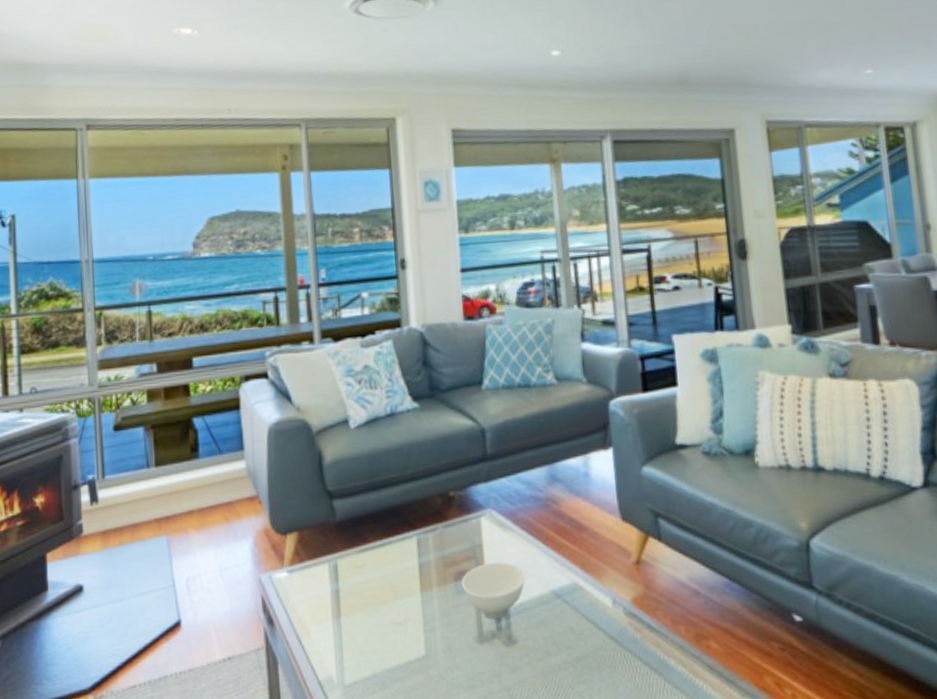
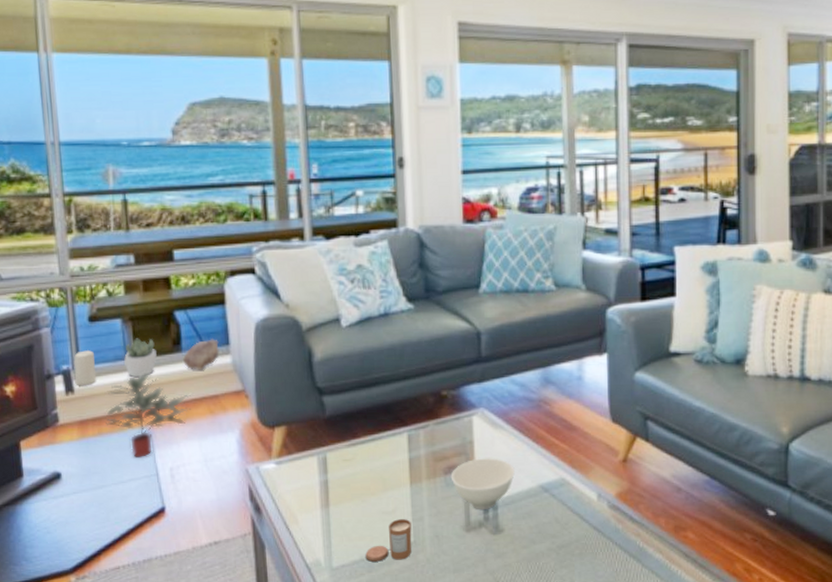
candle: none [99,459,120,495] -> present [74,350,97,385]
potted plant: none [126,480,207,569] -> present [106,373,191,459]
succulent plant: none [145,446,176,486] -> present [124,338,157,378]
seashell: none [199,444,234,477] -> present [182,339,219,370]
candle: none [378,630,425,678] -> present [365,519,412,562]

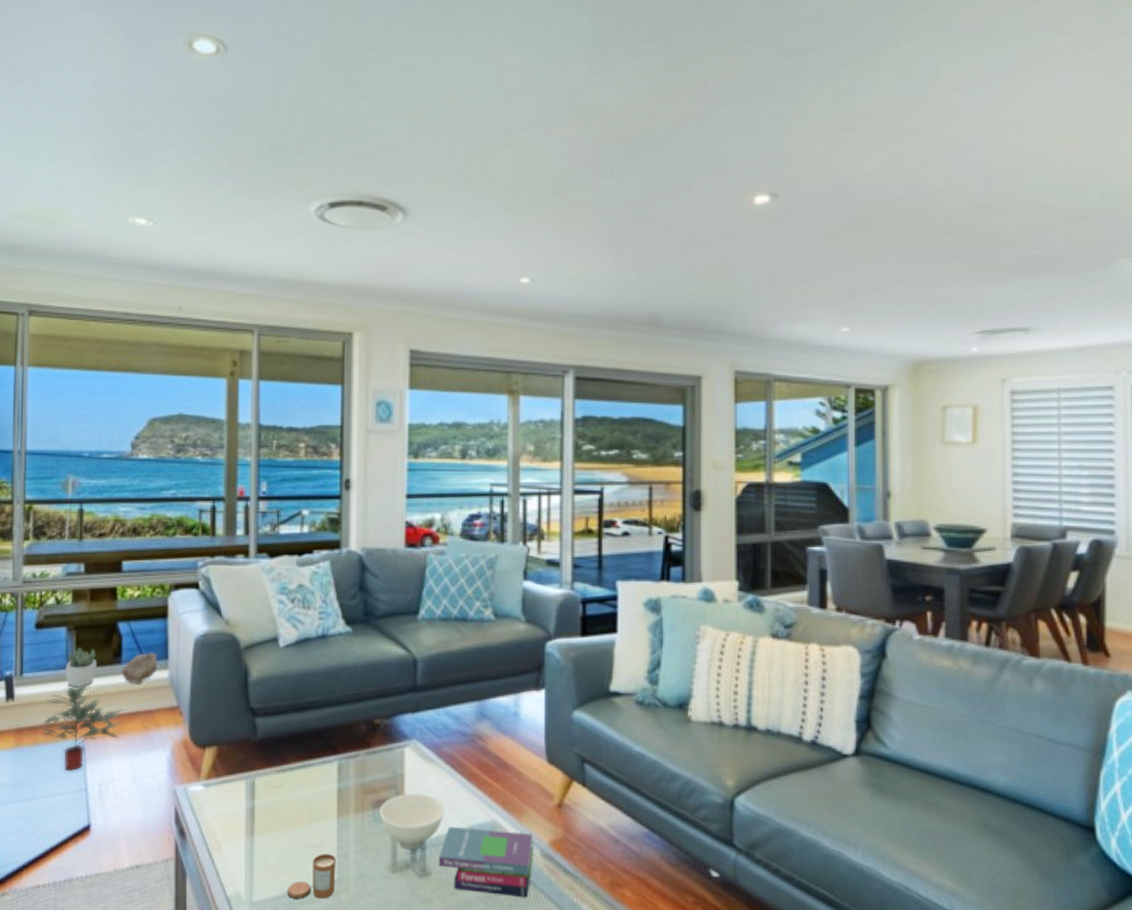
candle: present [74,350,97,385] -> none [16,657,38,693]
books: none [510,486,602,546] -> present [438,827,534,898]

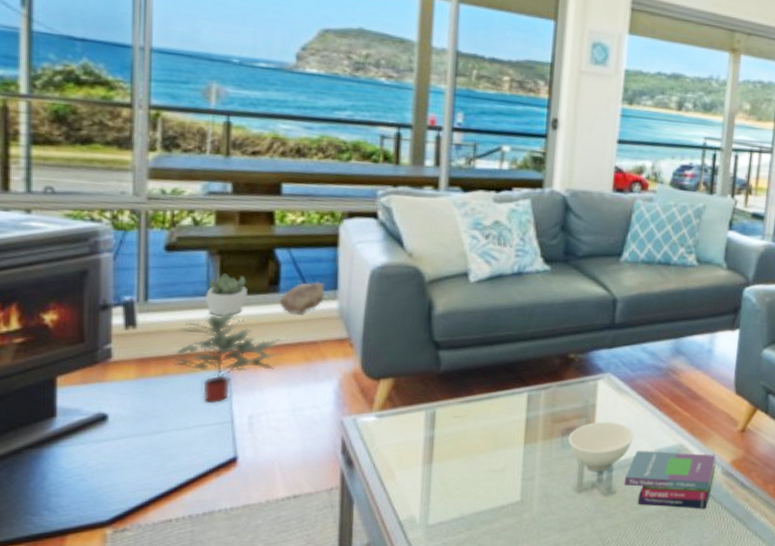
candle: present [287,854,336,899] -> none [466,478,520,520]

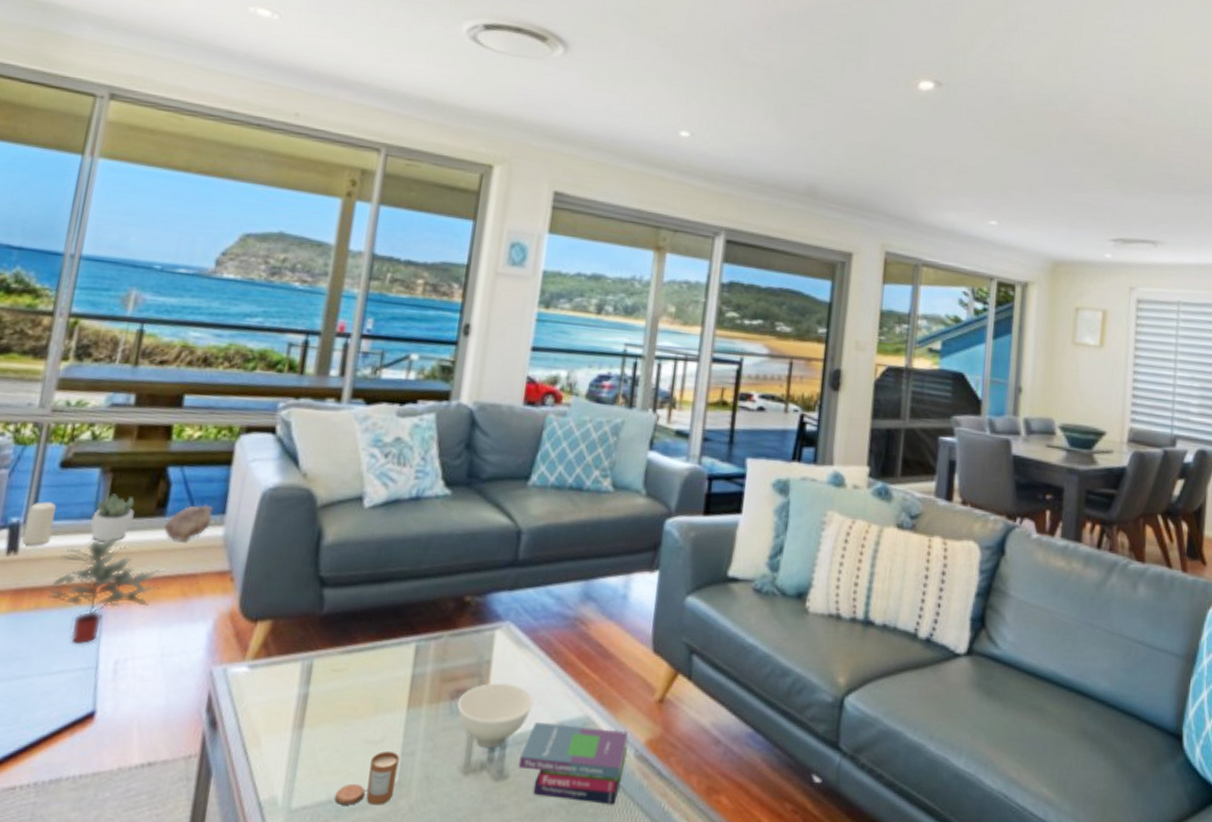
candle: none [139,281,169,320] -> present [22,502,57,545]
candle: none [466,478,520,520] -> present [334,751,400,805]

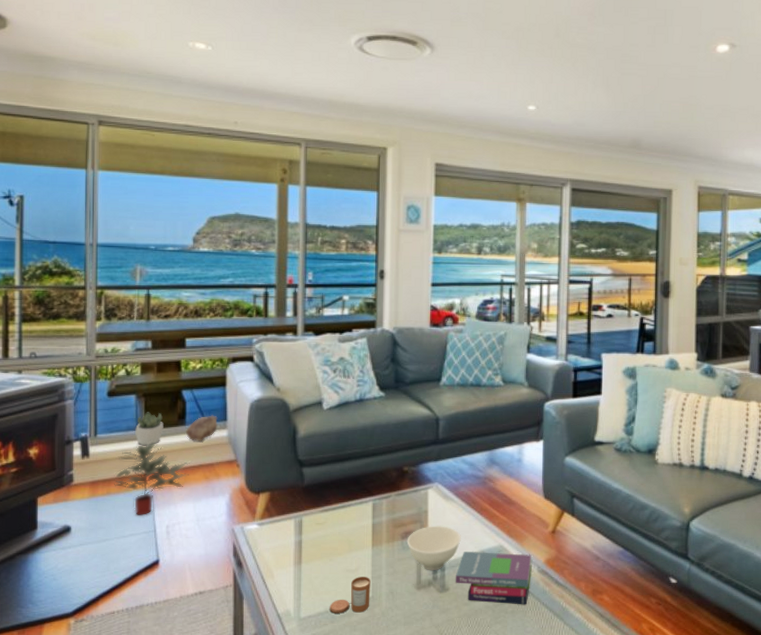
candle: present [22,502,57,545] -> none [91,421,111,451]

